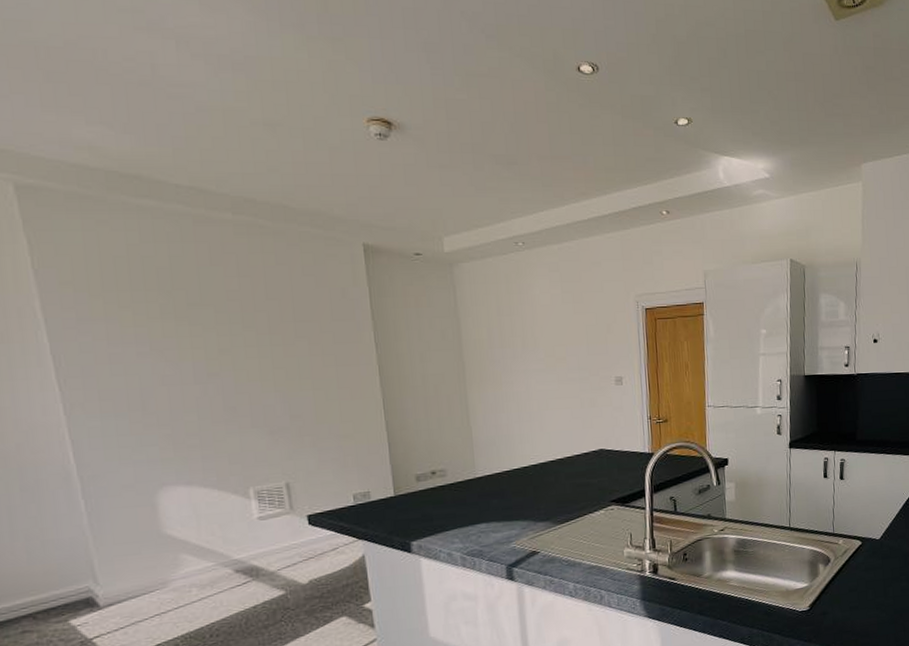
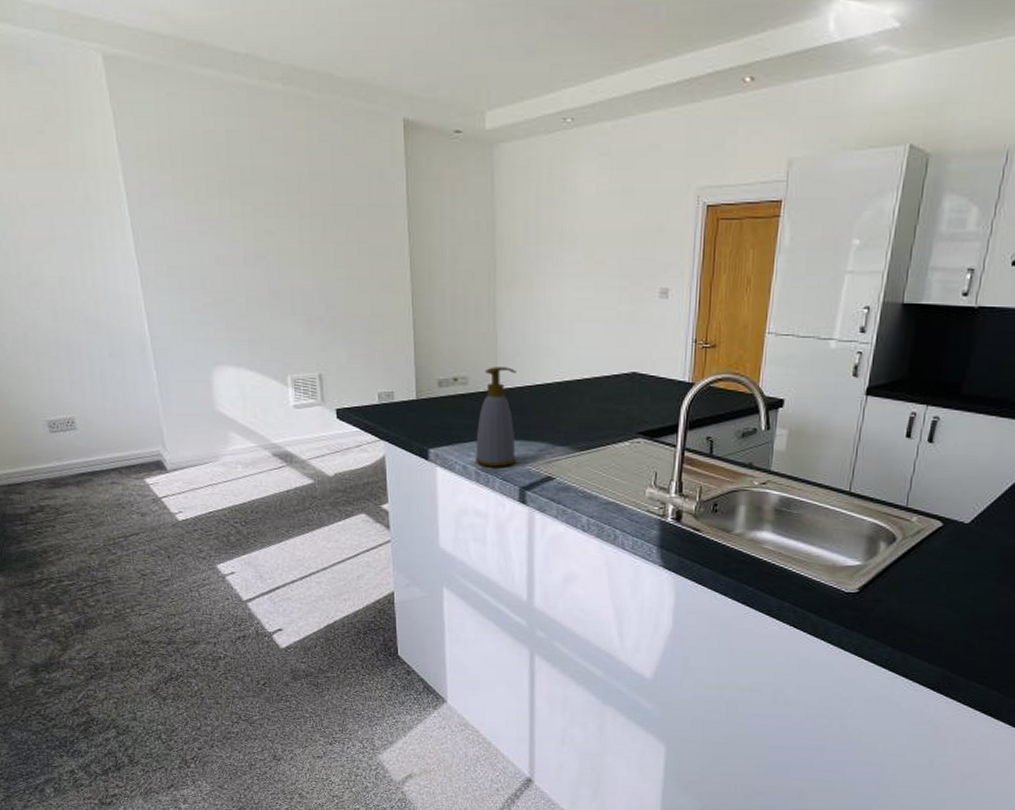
soap bottle: none [459,456,501,551] -> present [476,367,517,467]

